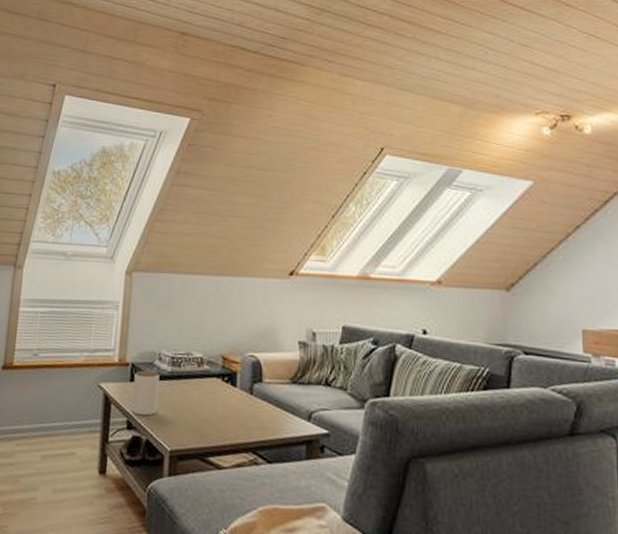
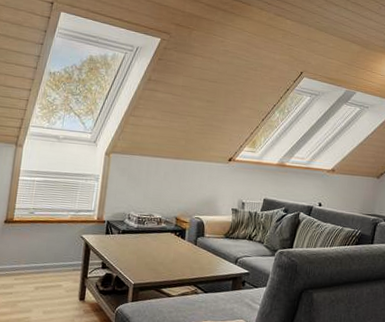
jar: present [132,370,160,416] -> none [106,226,128,259]

